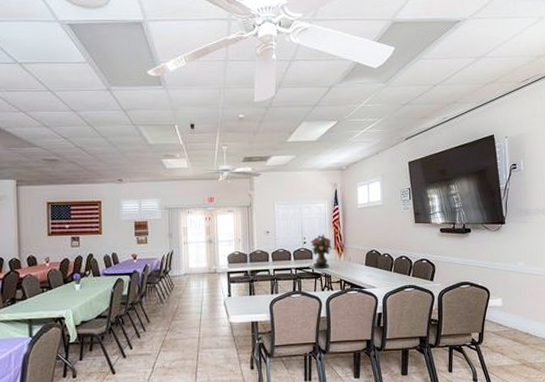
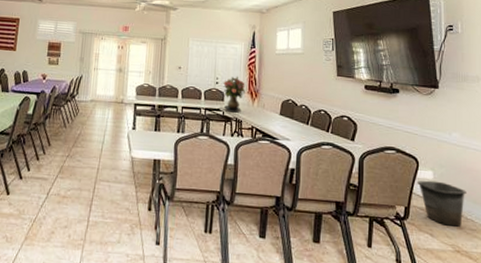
waste bin: none [489,306,530,344] -> present [417,180,466,227]

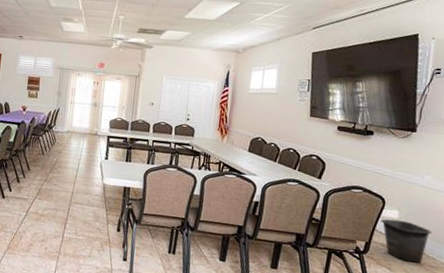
bouquet: present [223,76,246,113] -> none [193,113,216,148]

